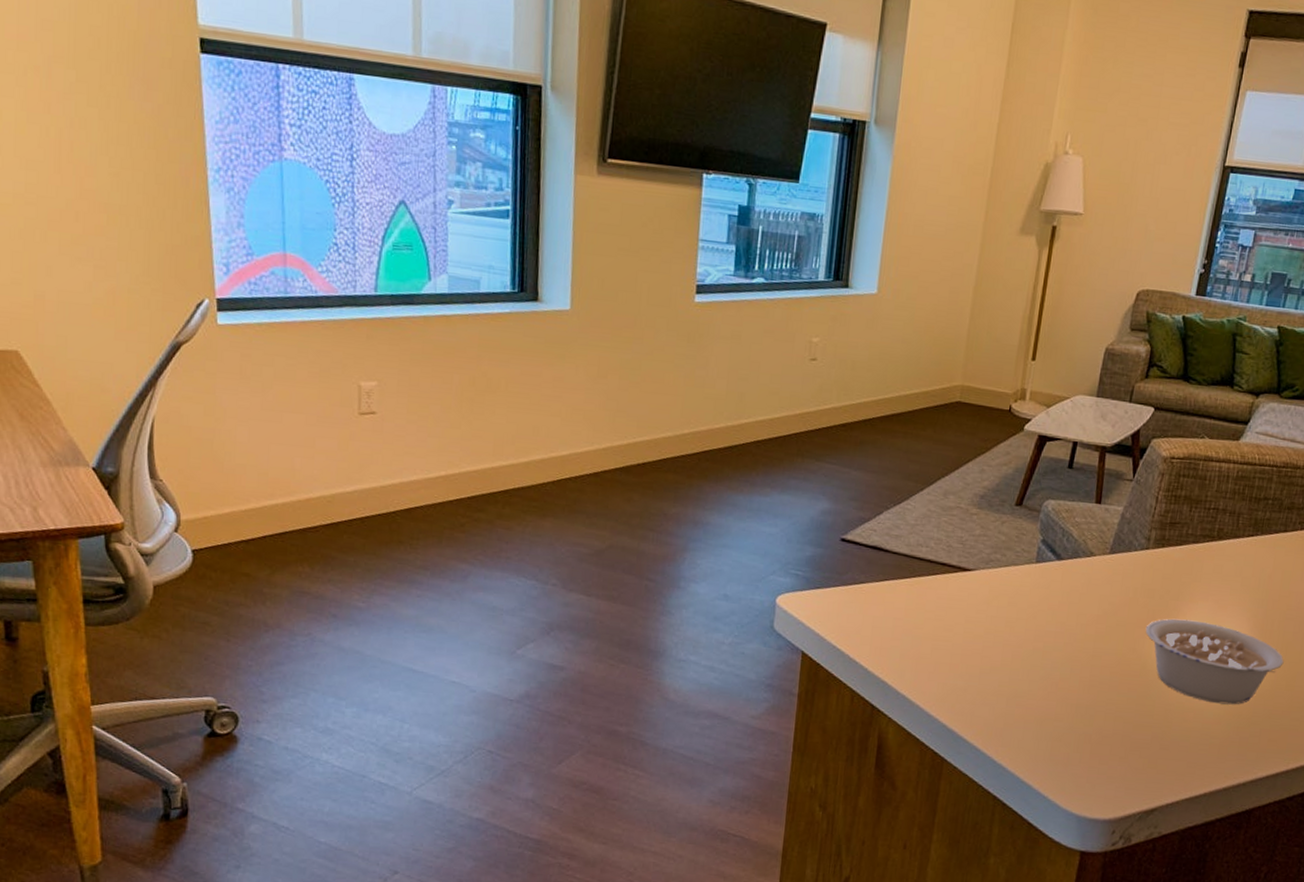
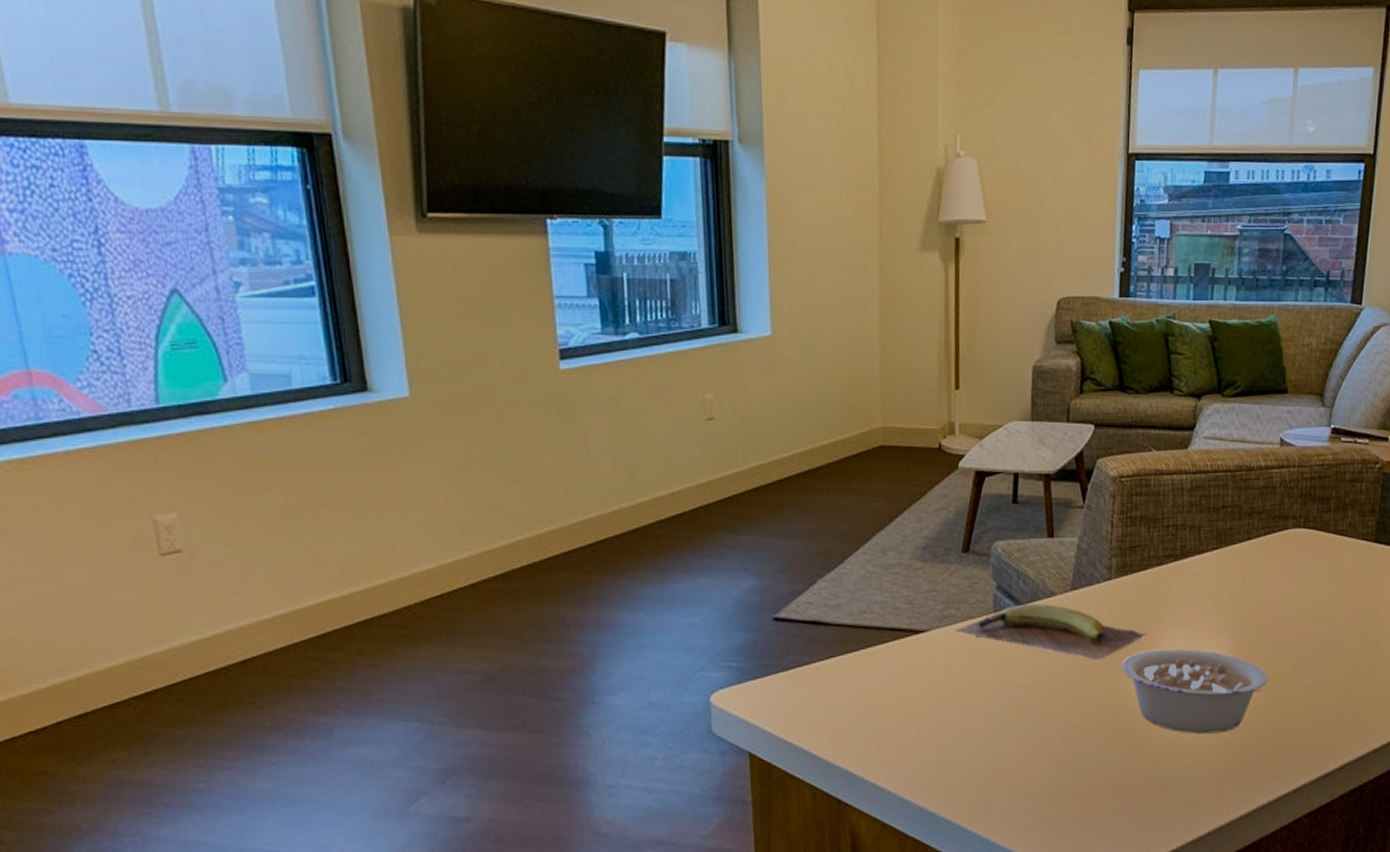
banana: none [998,559,1175,621] -> present [955,604,1148,661]

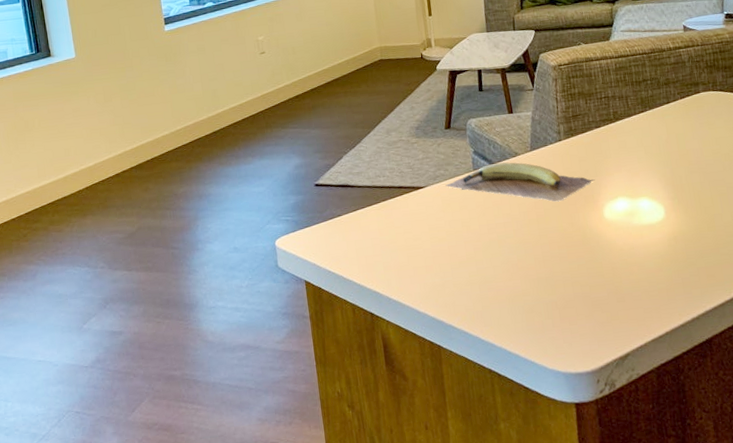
legume: present [1121,648,1268,735] -> none [576,189,700,255]

